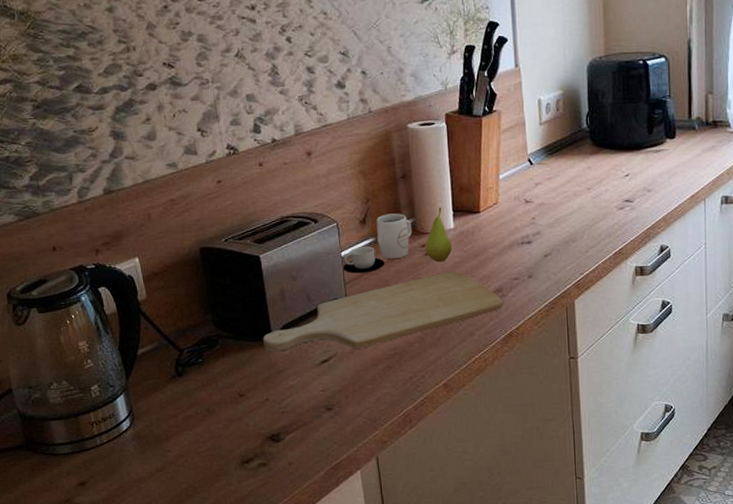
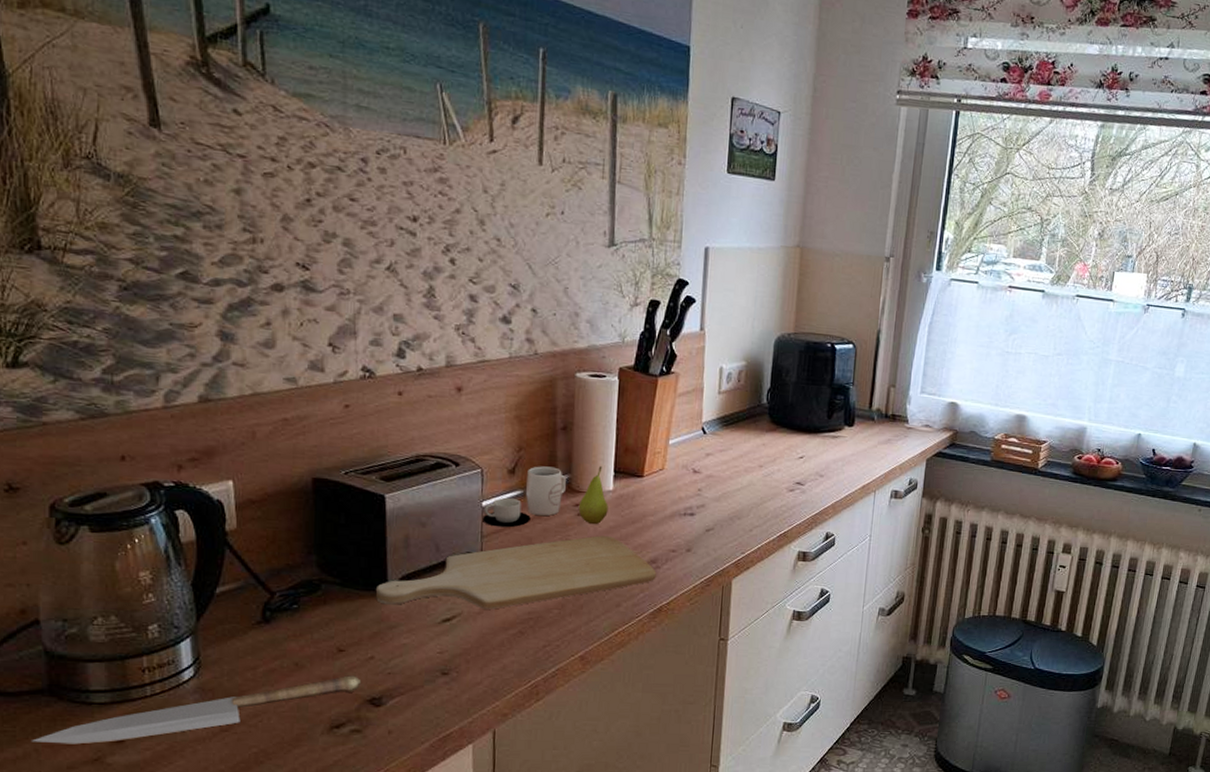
kitchen knife: none [19,416,262,489] -> present [32,675,362,744]

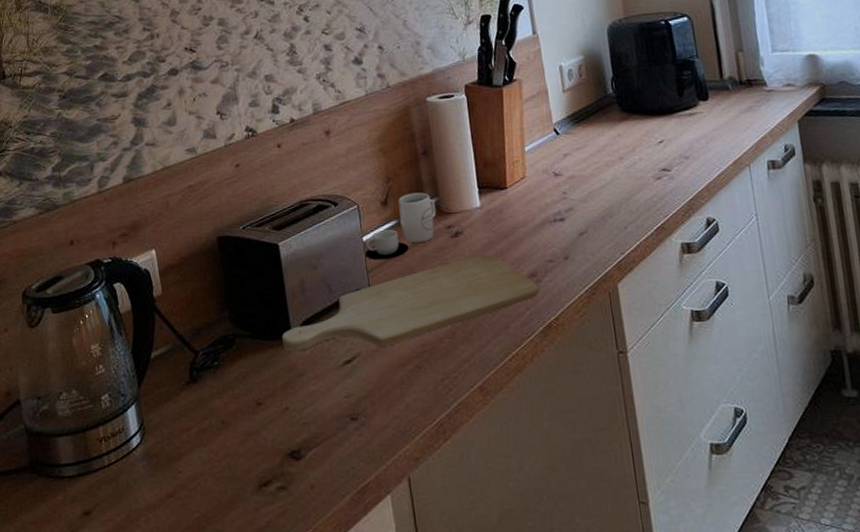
kitchen knife: present [32,675,362,744] -> none [20,429,281,520]
fruit: present [578,466,608,525] -> none [450,184,480,245]

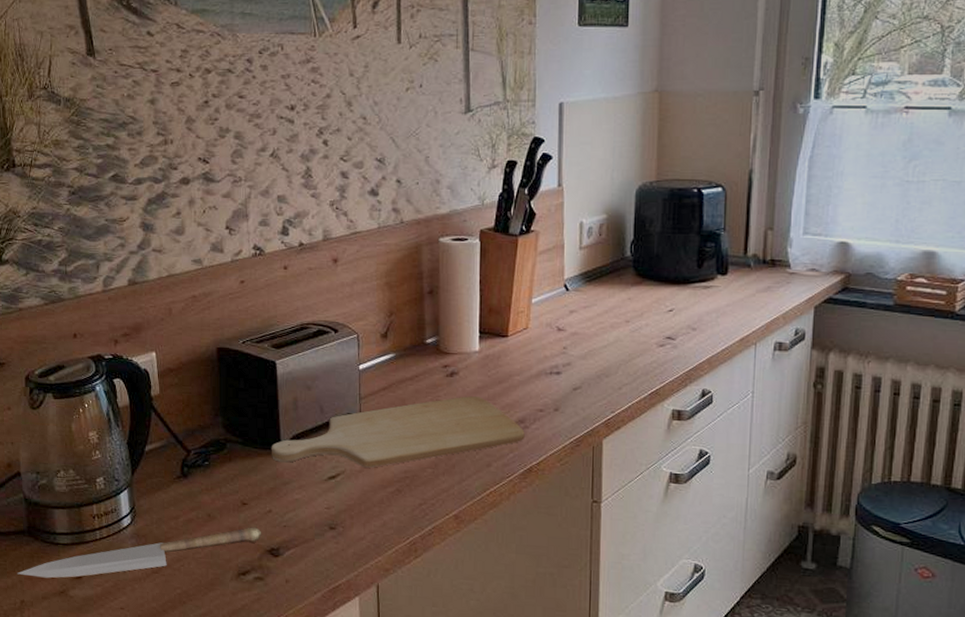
kitchen knife: none [20,429,281,520] -> present [18,527,262,578]
cup: present [365,229,409,260] -> none [360,361,403,390]
mug: present [398,192,436,244] -> none [398,329,434,378]

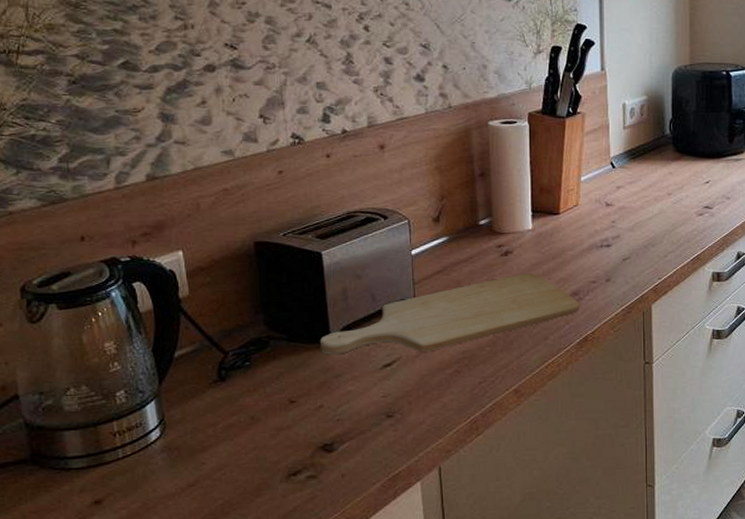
kitchen knife: present [18,527,262,578] -> none [19,424,313,509]

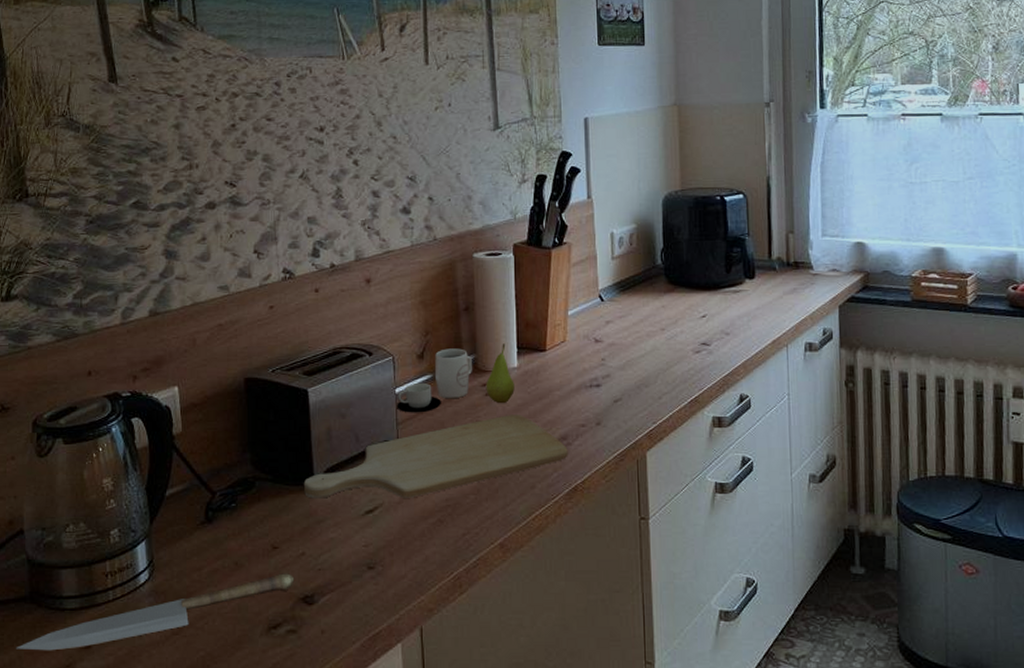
kitchen knife: none [19,424,313,509] -> present [16,573,295,651]
cup: none [413,245,457,273] -> present [397,383,441,413]
mug: none [451,212,488,260] -> present [435,348,472,399]
fruit: none [501,207,529,264] -> present [485,344,515,404]

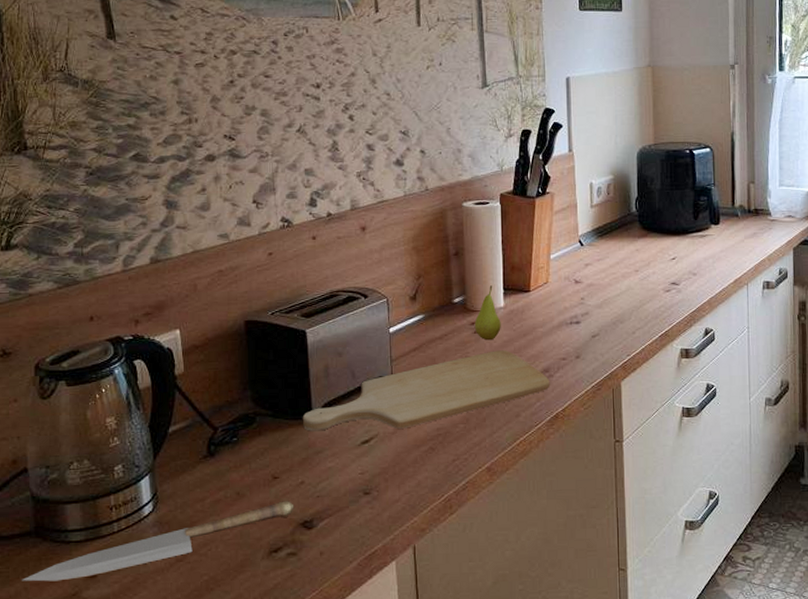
cup: present [397,383,441,413] -> none [391,323,433,351]
mug: present [435,348,472,399] -> none [427,290,462,337]

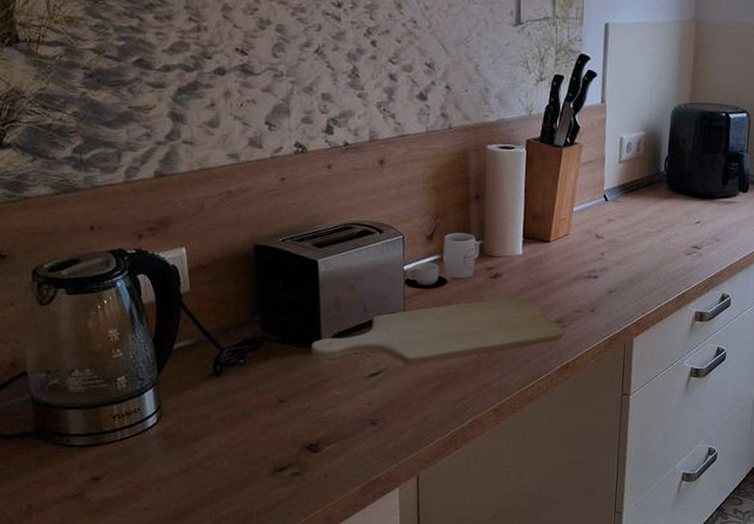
kitchen knife: present [22,501,294,582] -> none [24,424,300,482]
cup: none [391,323,433,351] -> present [405,262,448,290]
mug: none [427,290,462,337] -> present [443,232,479,279]
fruit: present [474,285,501,341] -> none [490,232,518,287]

